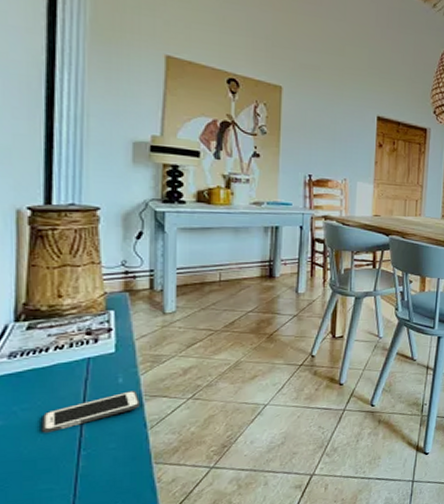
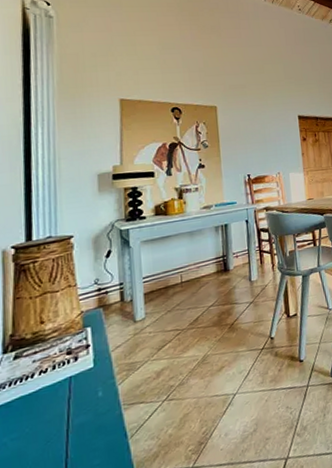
cell phone: present [42,391,140,433] -> none [30,402,119,460]

